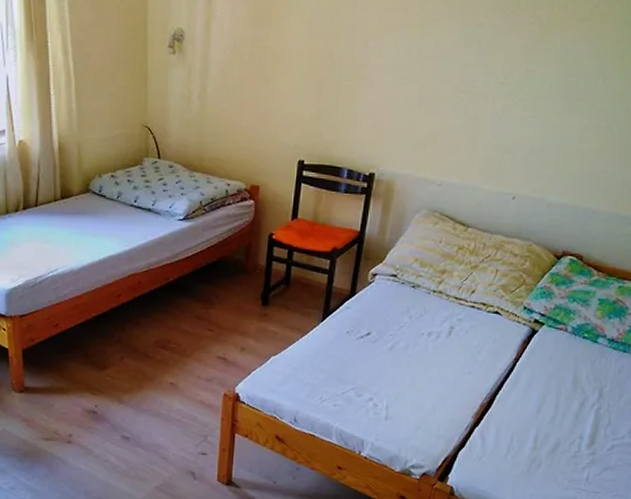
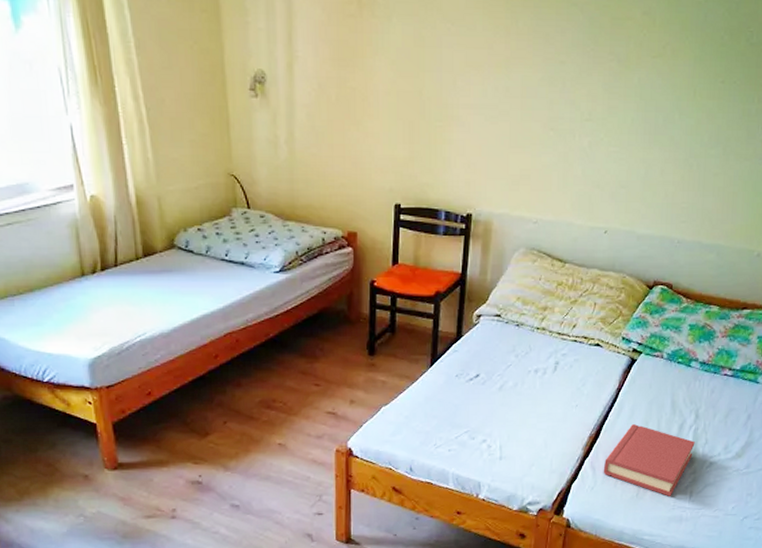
hardback book: none [493,397,597,476] -> present [603,424,695,496]

